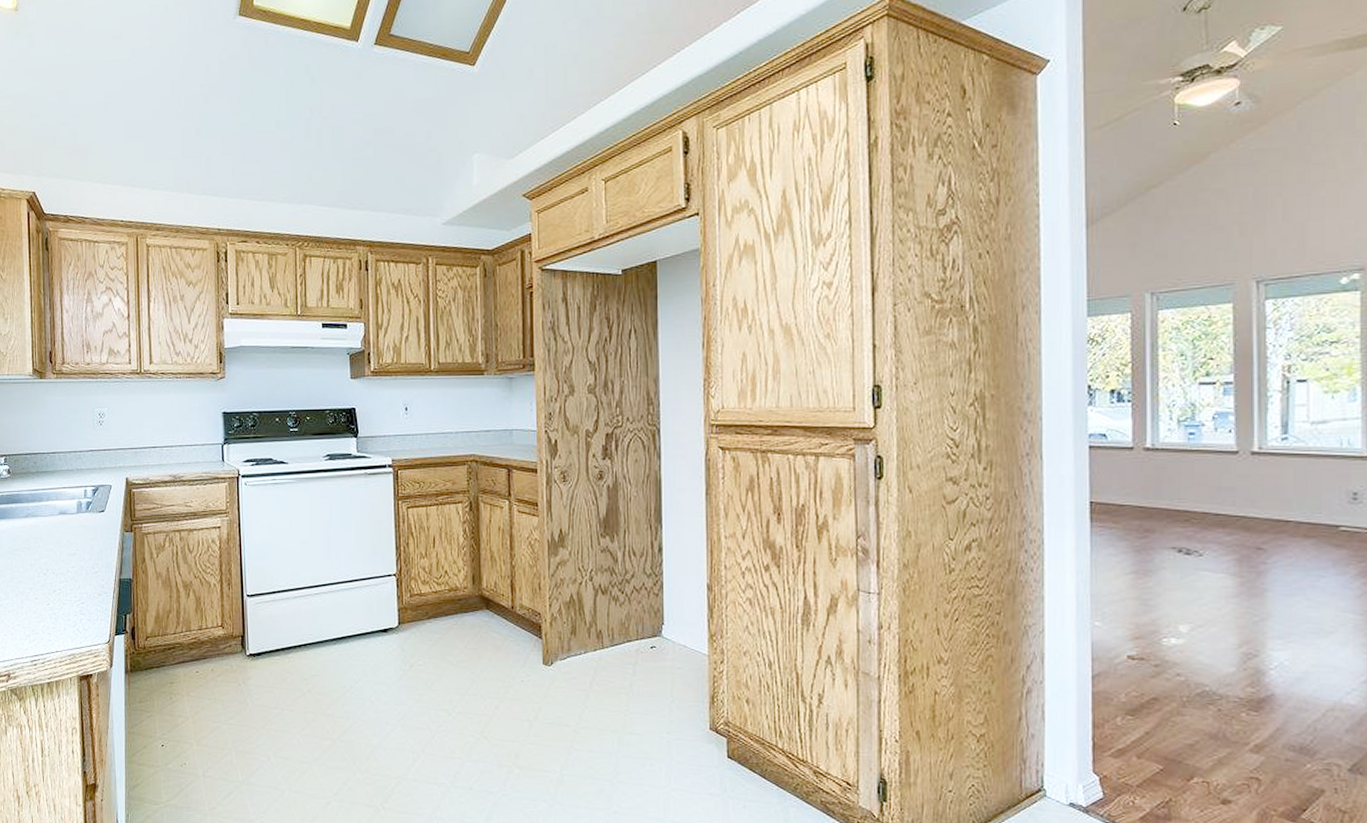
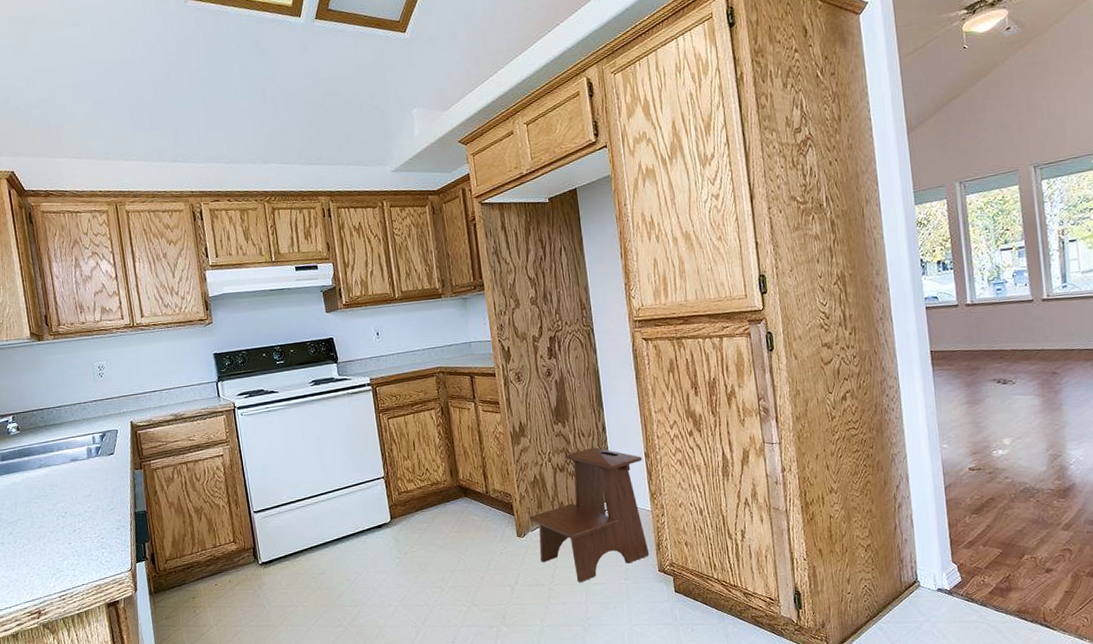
step stool: none [559,570,704,729] -> present [529,447,650,582]

